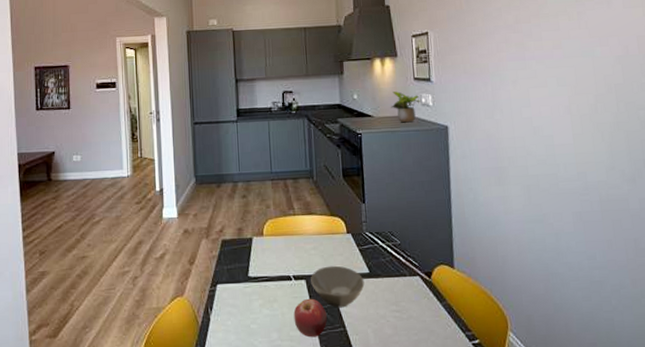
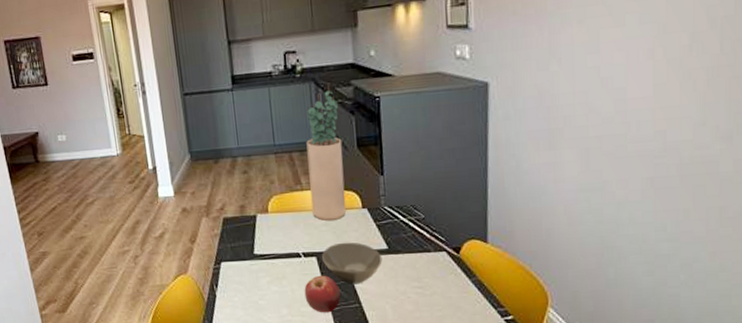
vase: none [299,121,333,245] -> present [306,84,347,221]
potted plant: present [390,91,420,123] -> none [416,43,454,82]

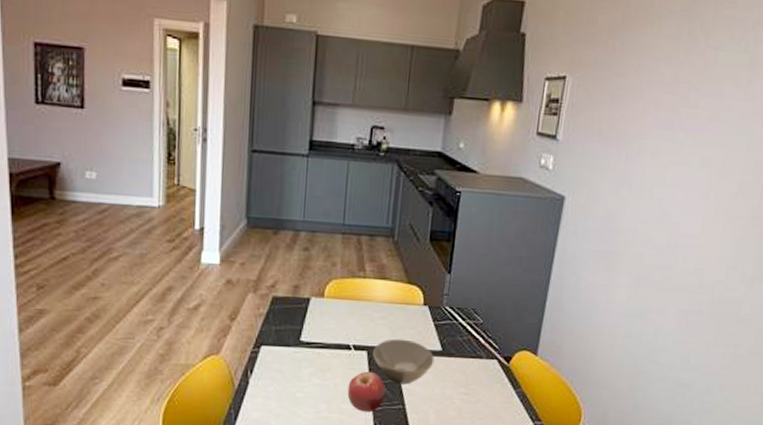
vase: present [306,84,347,221] -> none [370,169,419,315]

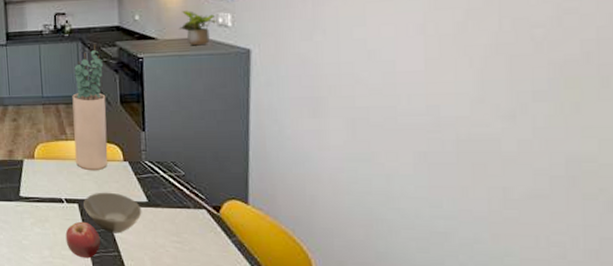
vase: none [370,169,419,315] -> present [72,44,108,171]
potted plant: none [501,146,539,186] -> present [178,11,216,46]

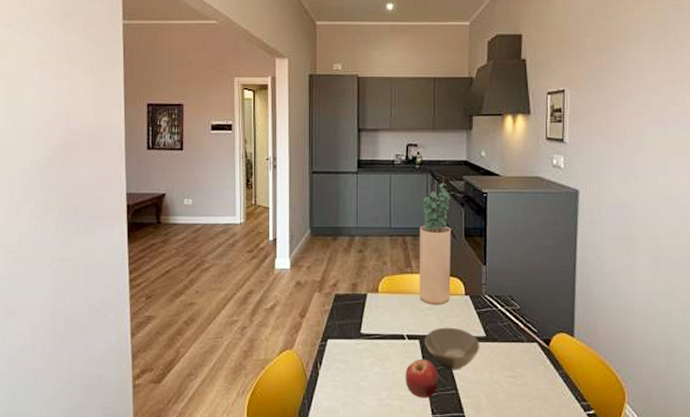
potted plant: present [178,11,216,46] -> none [519,151,551,184]

